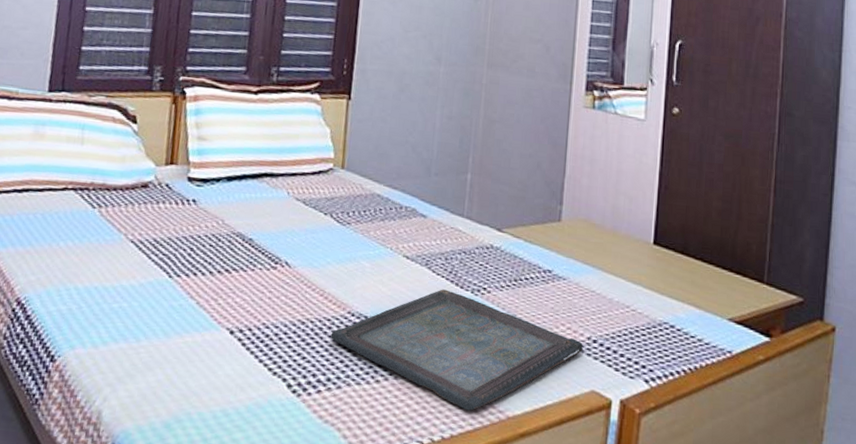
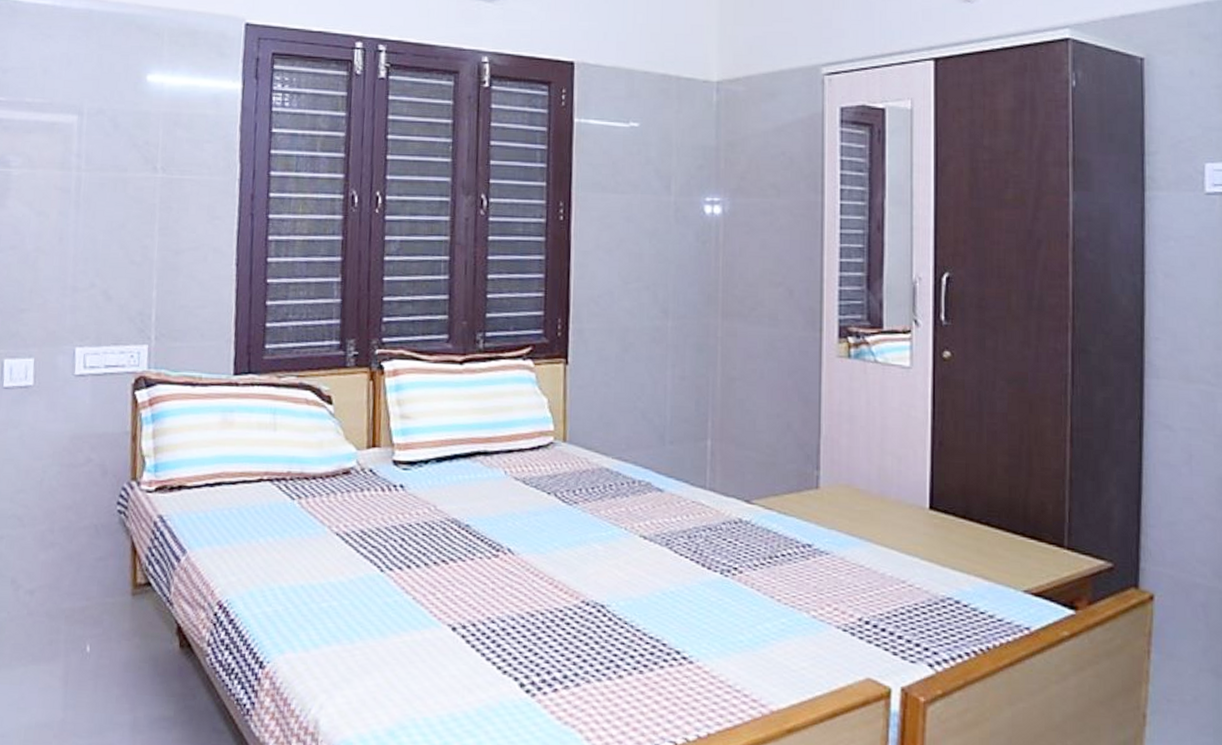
serving tray: present [330,289,584,411] -> none [564,571,855,706]

